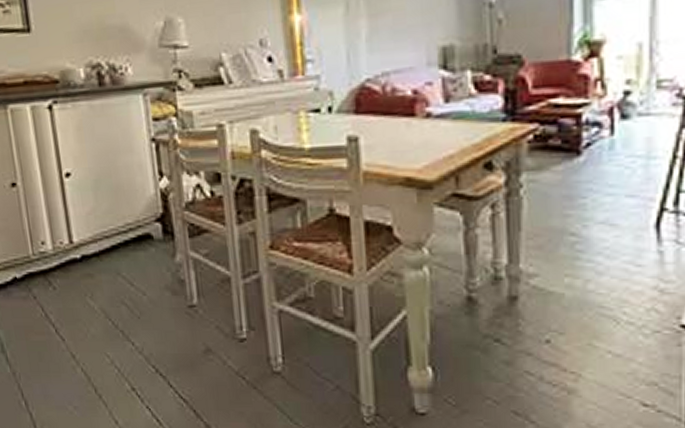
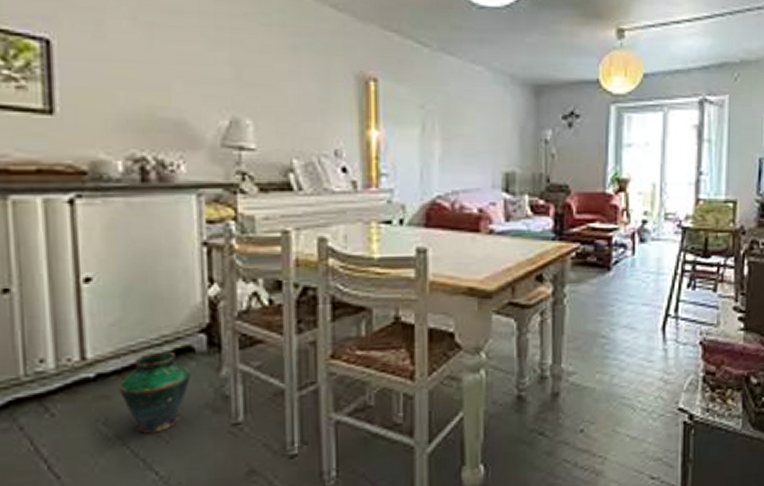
vase: none [98,237,152,309] -> present [118,351,191,434]

